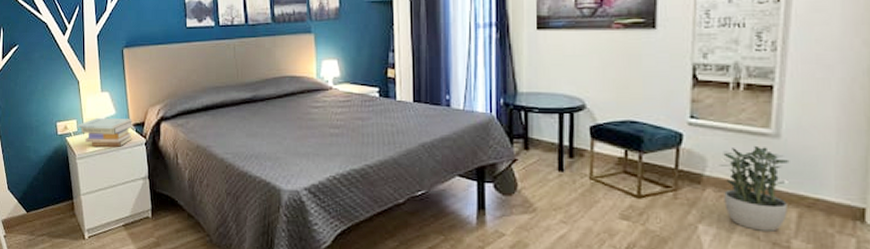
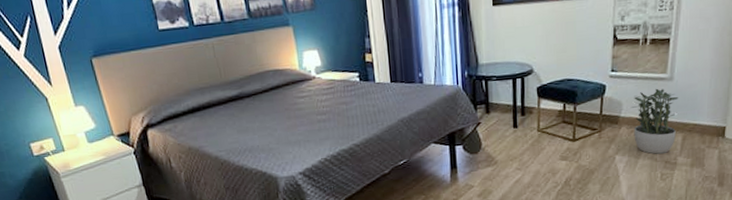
books: present [76,117,132,148] -> none [53,130,118,164]

